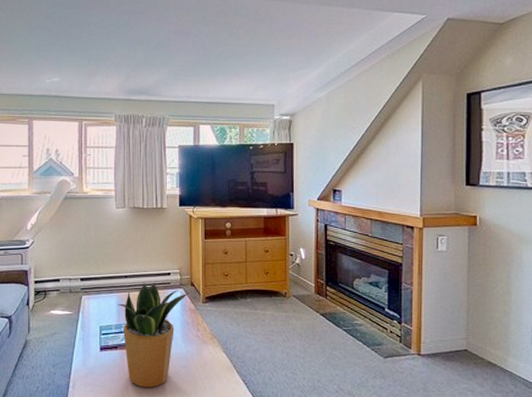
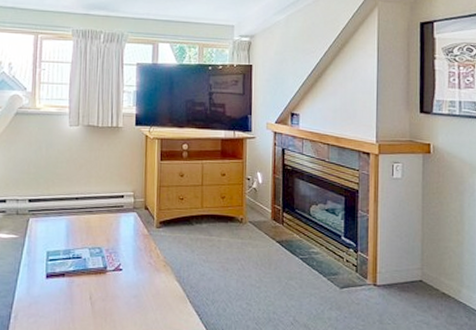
potted plant: present [117,282,191,388] -> none [67,204,144,319]

